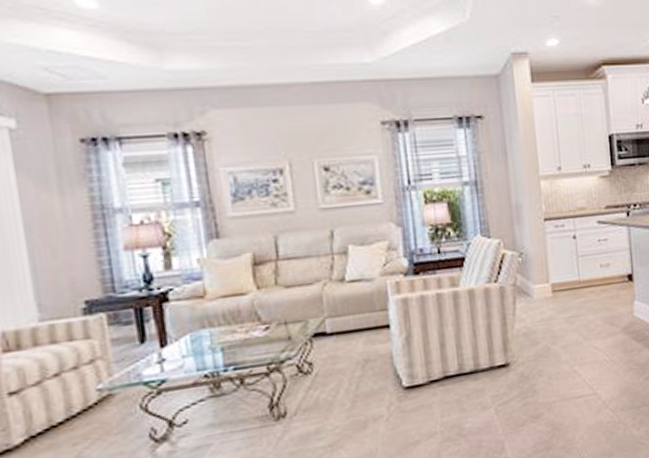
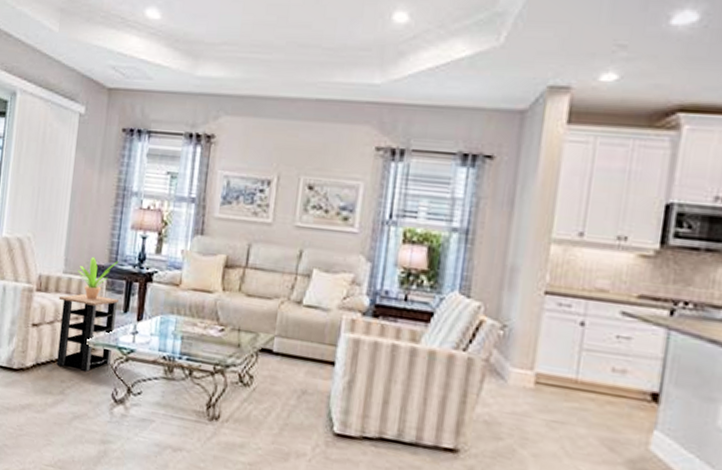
side table: none [40,330,138,429] -> present [56,293,119,372]
potted plant: none [61,290,118,343] -> present [78,256,119,300]

